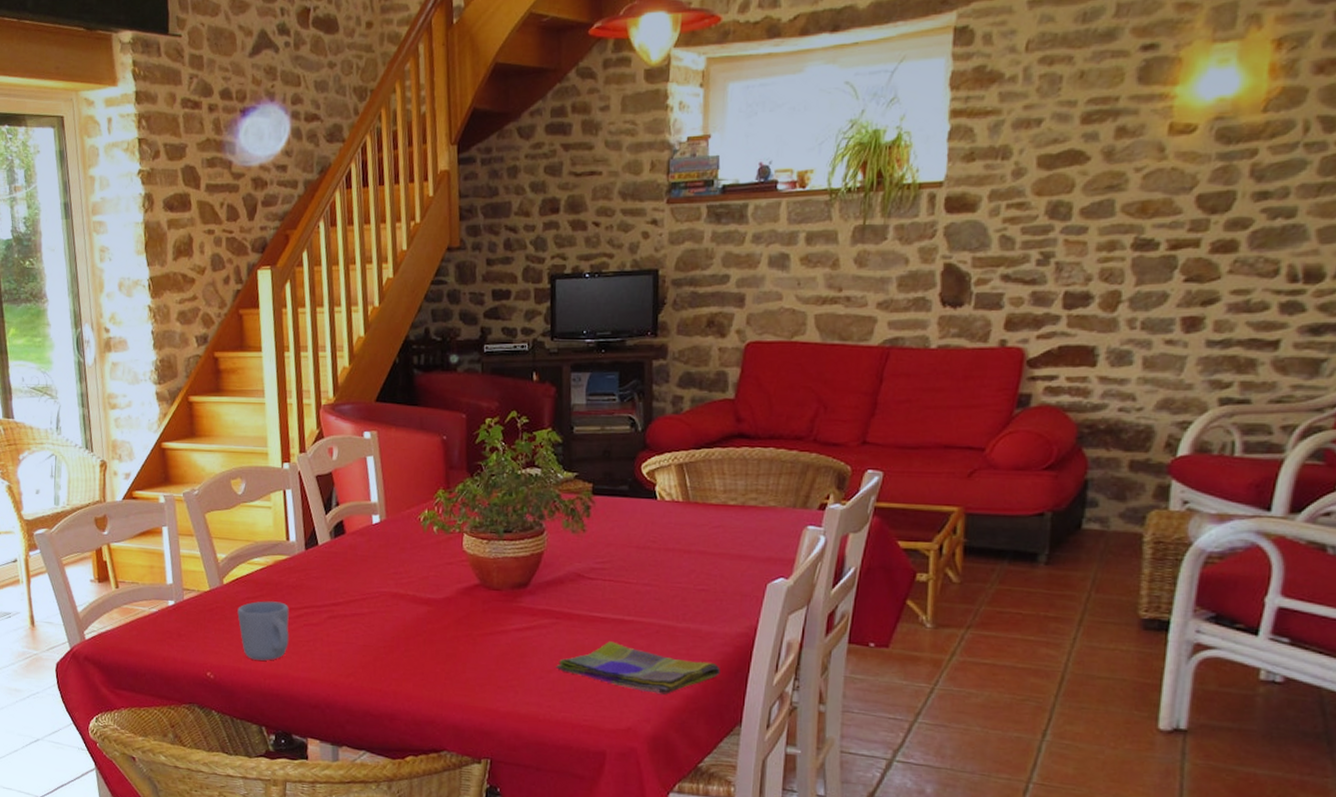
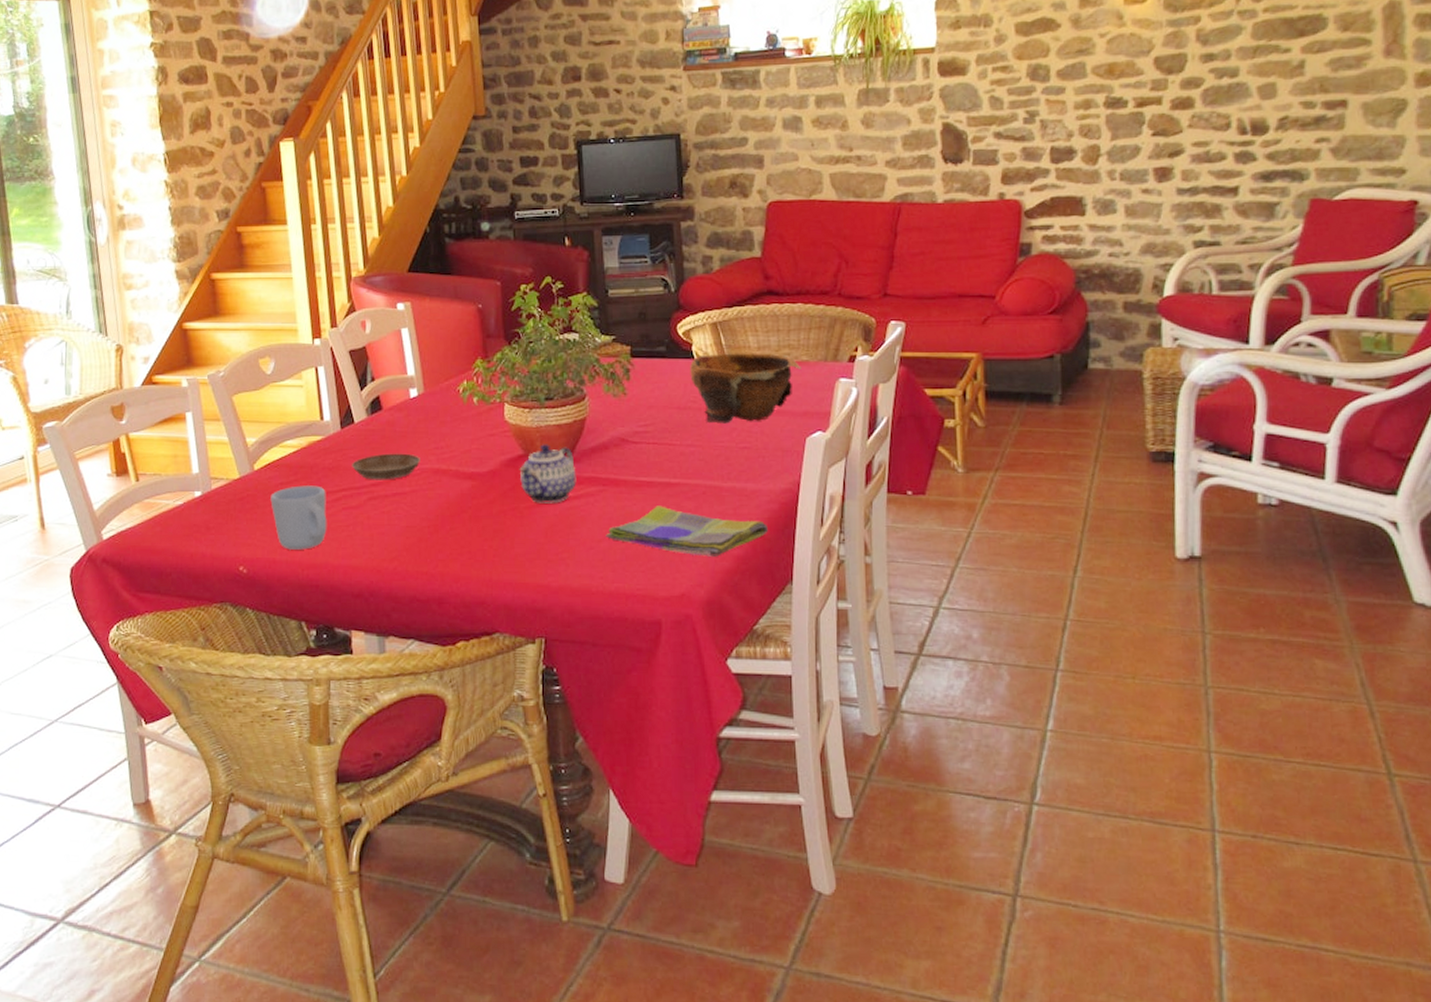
saucer: none [314,575,379,601] -> present [352,453,420,480]
teapot: none [474,575,531,633] -> present [519,444,576,503]
bowl: none [651,495,768,565] -> present [690,353,802,424]

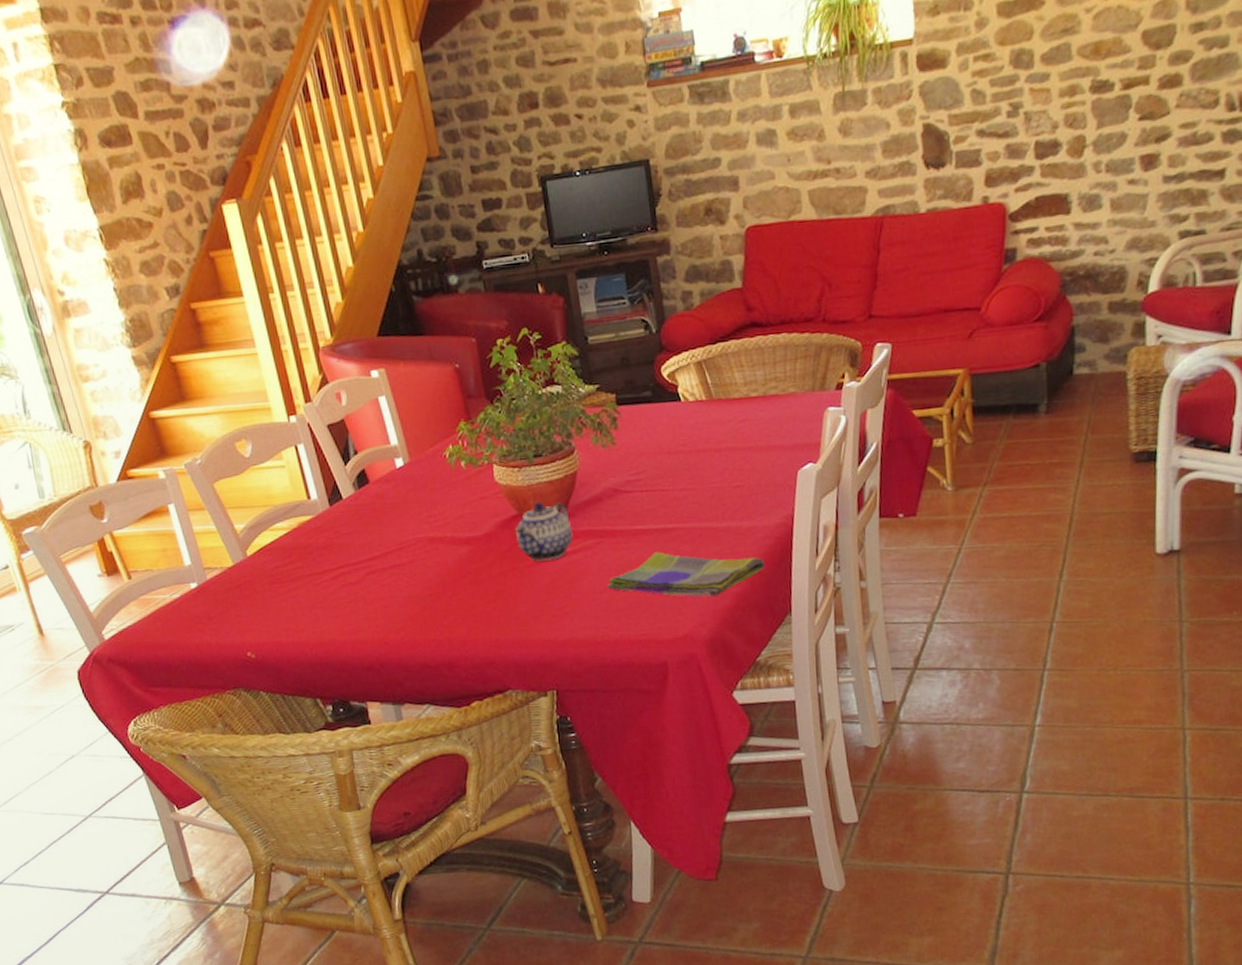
mug: present [270,485,327,550] -> none [268,565,330,631]
saucer: present [352,453,420,480] -> none [345,524,414,555]
bowl: present [690,353,802,424] -> none [677,388,789,466]

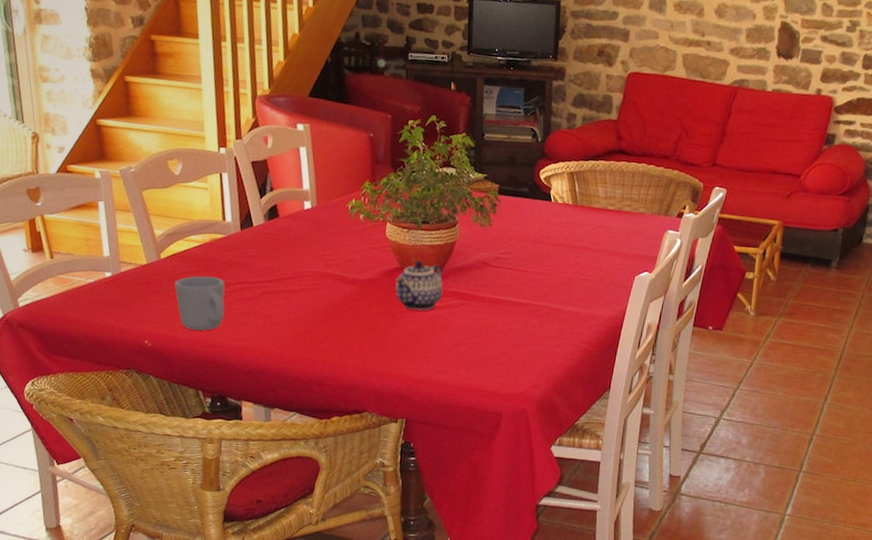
mug: none [268,565,330,631] -> present [174,275,225,331]
dish towel: present [606,552,765,597] -> none [463,320,596,365]

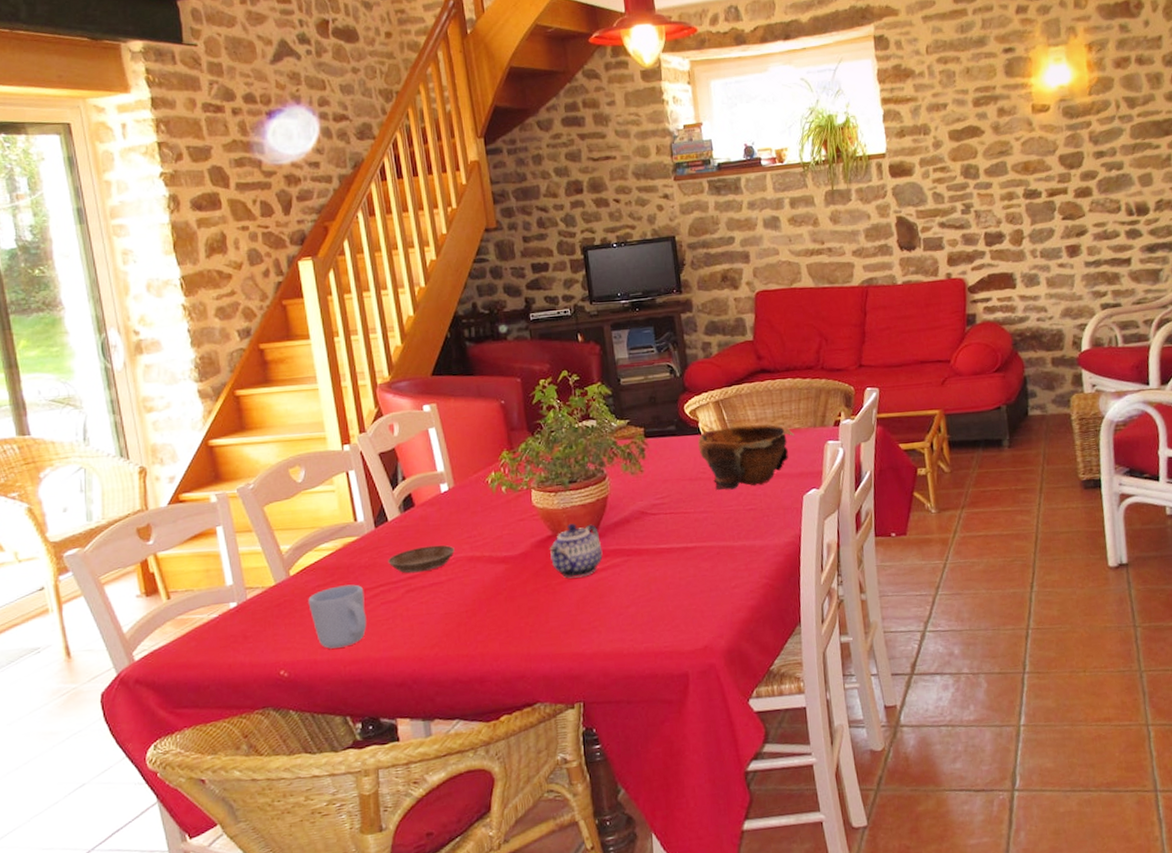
saucer: none [249,255,310,278] -> present [388,545,455,574]
bowl: none [546,198,639,259] -> present [698,424,795,491]

